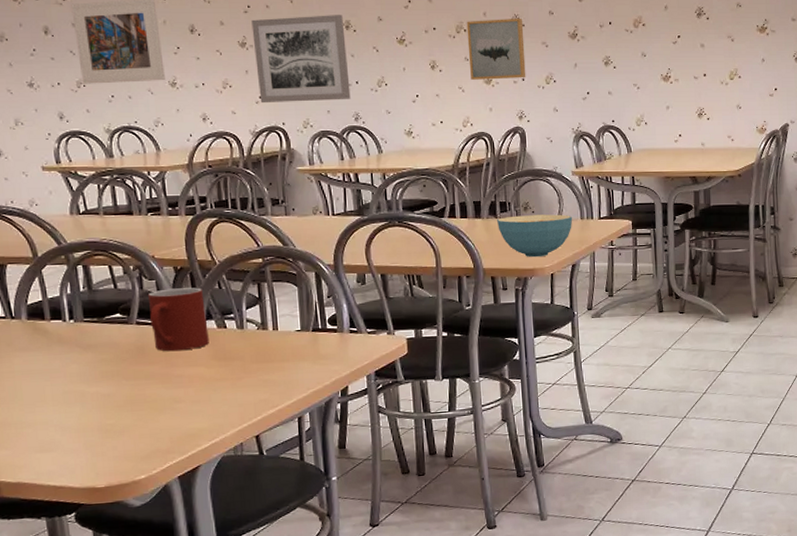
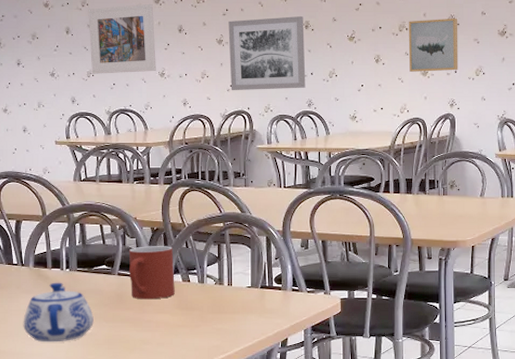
teapot: none [19,336,111,408] -> present [23,282,94,343]
cereal bowl: present [496,214,573,258] -> none [425,192,494,231]

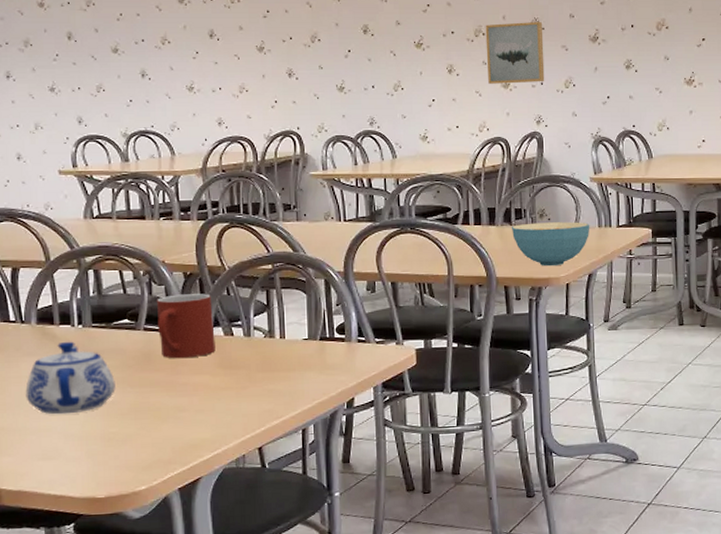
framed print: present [88,3,156,74] -> none [95,3,183,89]
wall art: present [228,16,306,91] -> none [270,19,366,108]
cereal bowl: none [425,192,494,231] -> present [511,222,590,267]

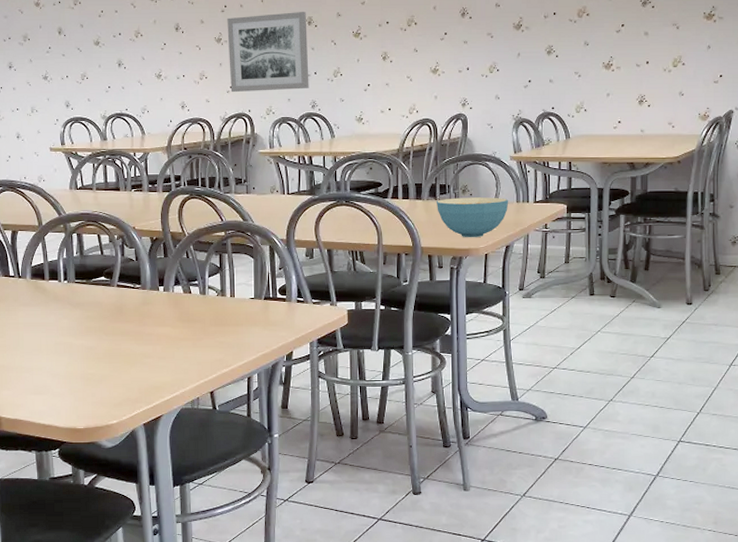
teapot: present [25,341,115,415] -> none [21,294,93,357]
mug: present [156,293,216,359] -> none [127,256,176,312]
wall art: none [270,19,366,108] -> present [227,12,309,93]
wall art: present [485,21,545,84] -> none [417,10,471,70]

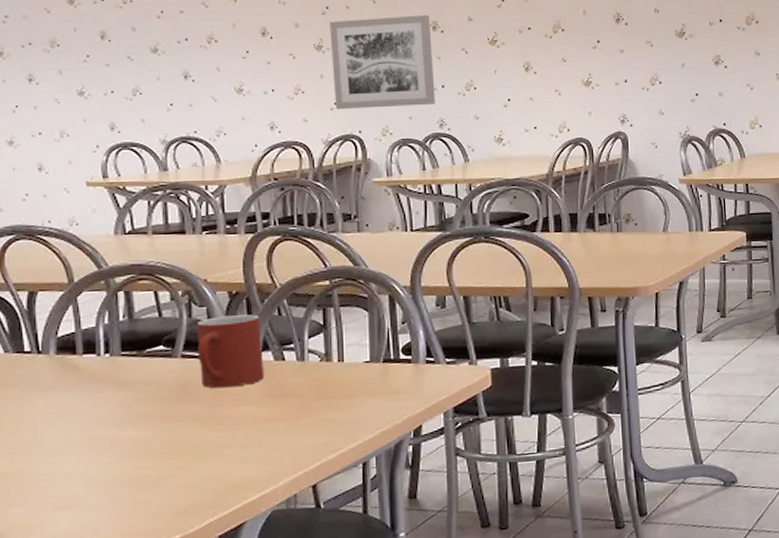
mug: none [127,256,176,312] -> present [196,314,264,389]
cereal bowl: present [436,197,509,238] -> none [594,226,680,275]

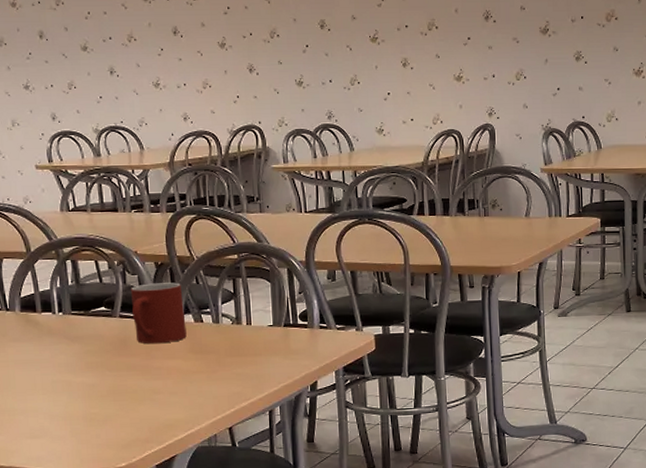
wall art: present [329,15,436,110] -> none [231,14,324,103]

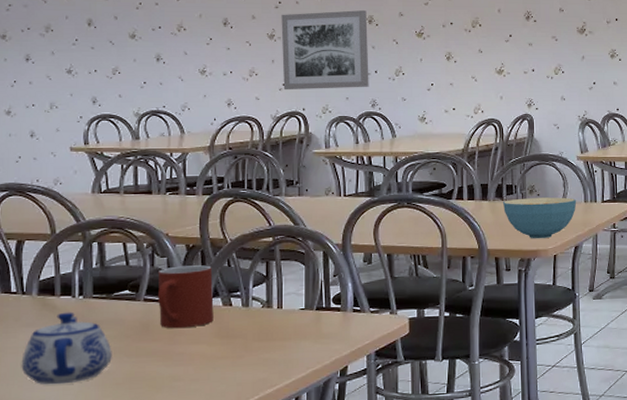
teapot: none [12,327,95,397] -> present [21,312,112,385]
wall art: none [231,14,324,103] -> present [281,10,369,90]
cereal bowl: none [464,212,541,255] -> present [502,197,577,239]

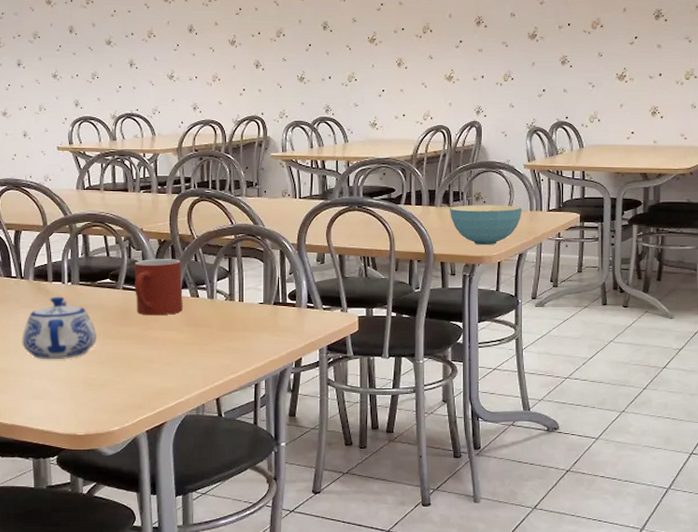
wall art: present [281,10,369,90] -> none [241,16,323,95]

